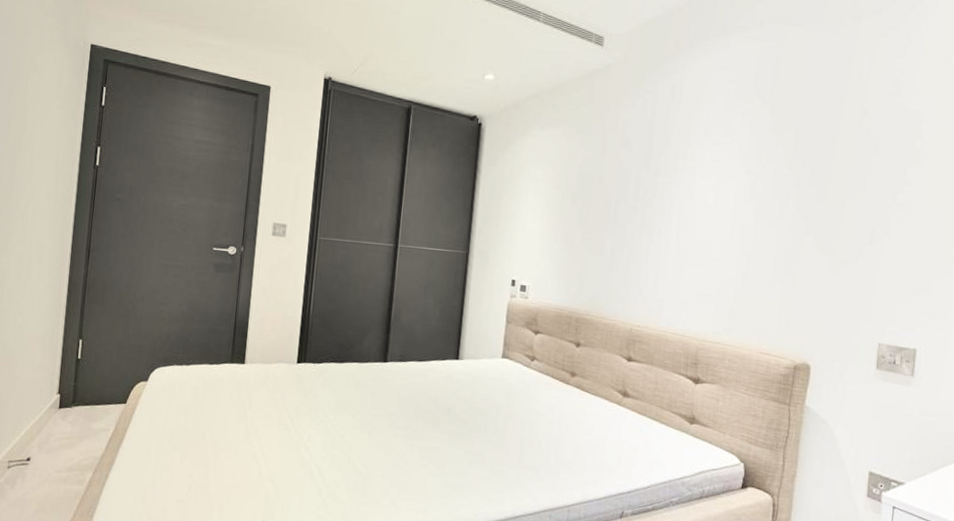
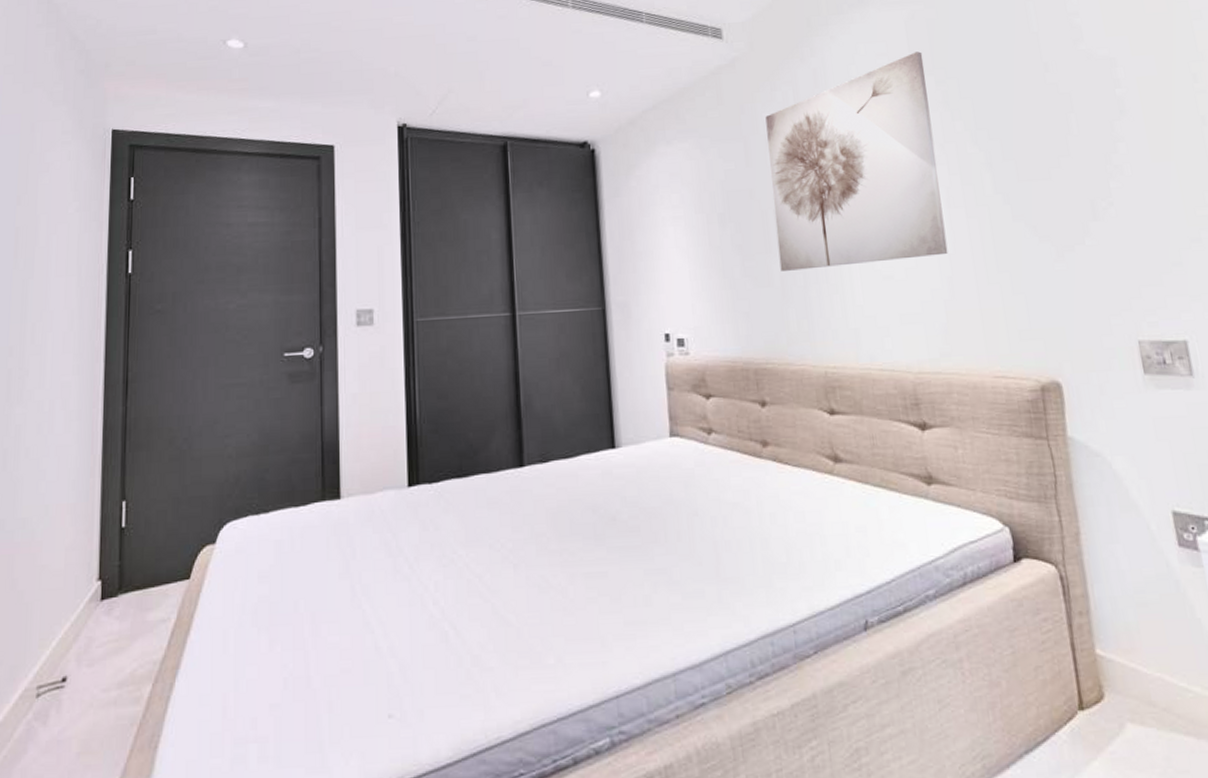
wall art: none [612,83,766,253] -> present [765,51,948,271]

